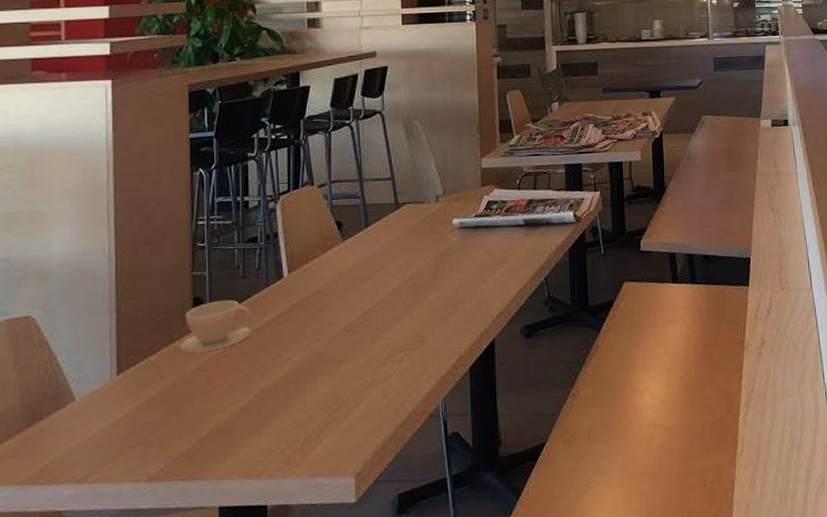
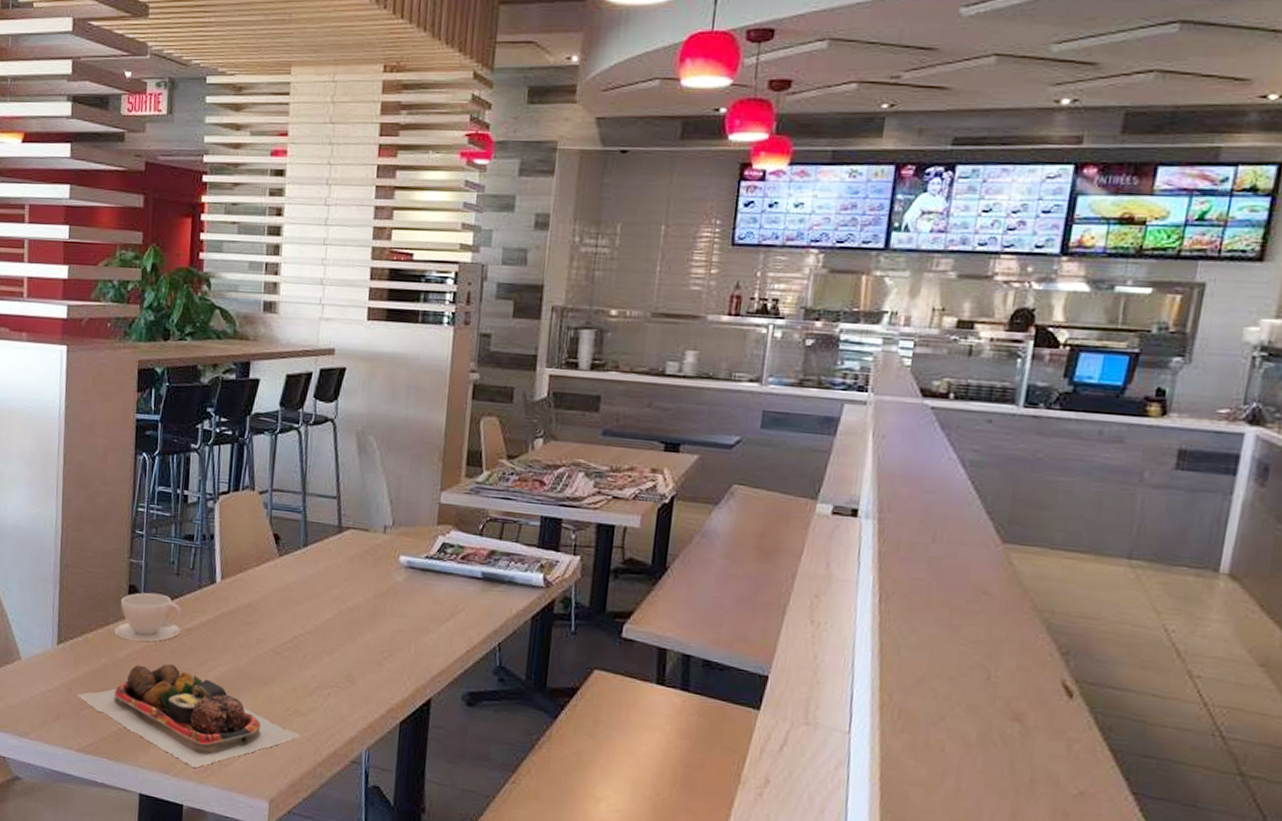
food tray: none [142,366,380,465] -> present [76,663,301,768]

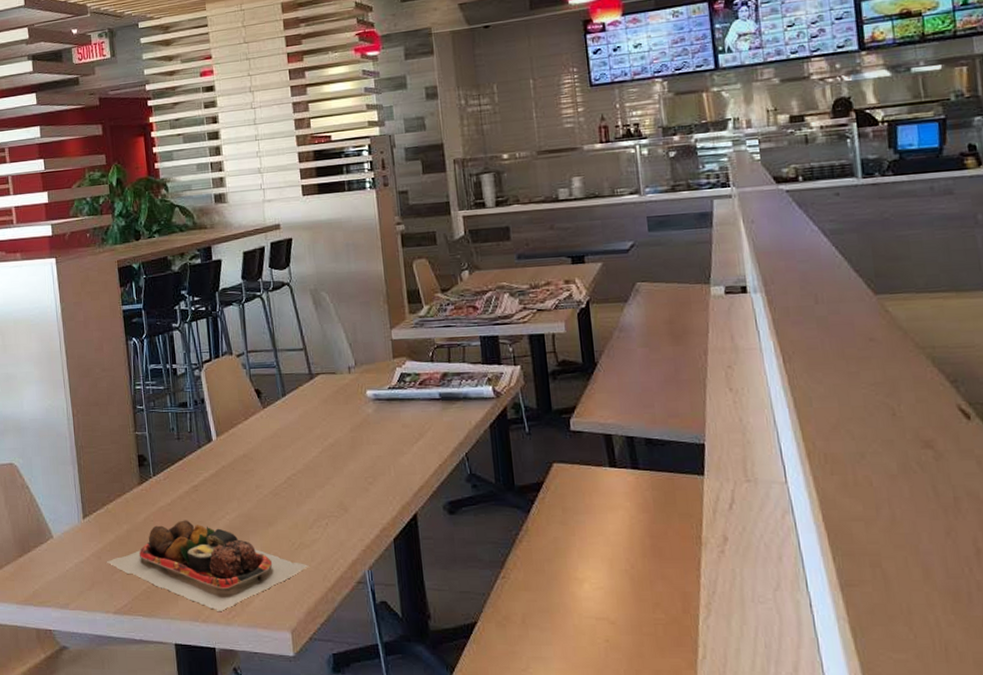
teacup: present [114,592,182,642] -> none [131,458,188,505]

